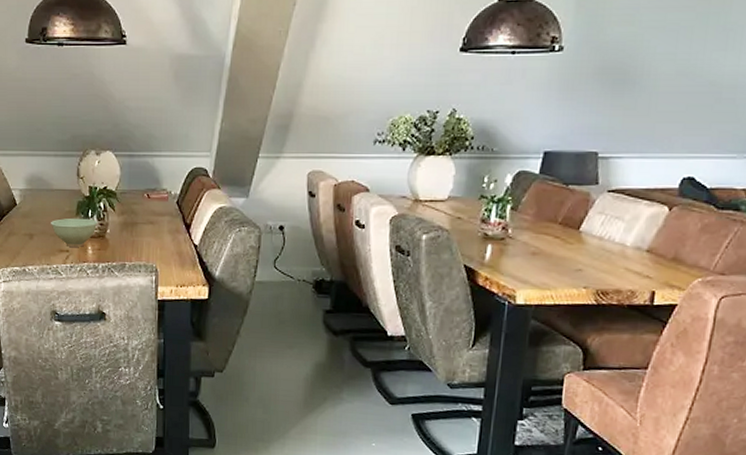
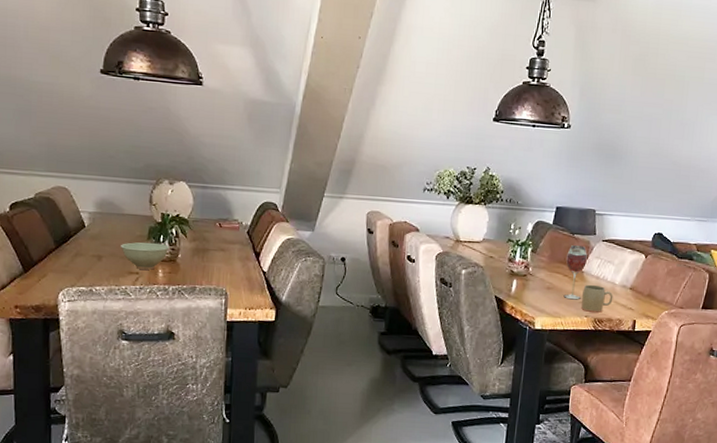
wineglass: none [554,199,587,267] -> present [563,245,587,300]
mug: none [578,247,623,282] -> present [581,284,613,313]

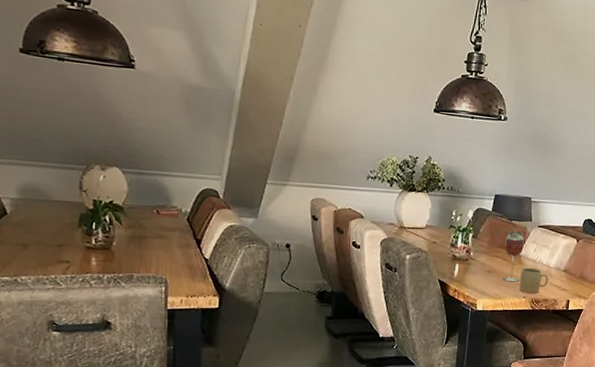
bowl: present [121,242,170,270] -> none [48,229,103,258]

